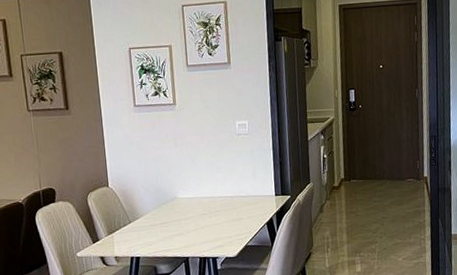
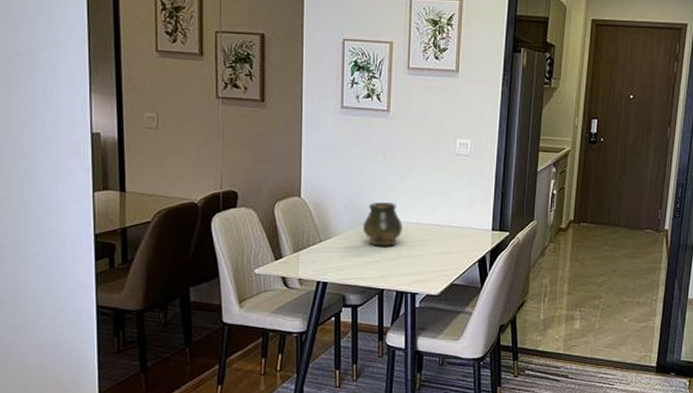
vase: none [164,182,199,221] -> present [362,202,402,246]

